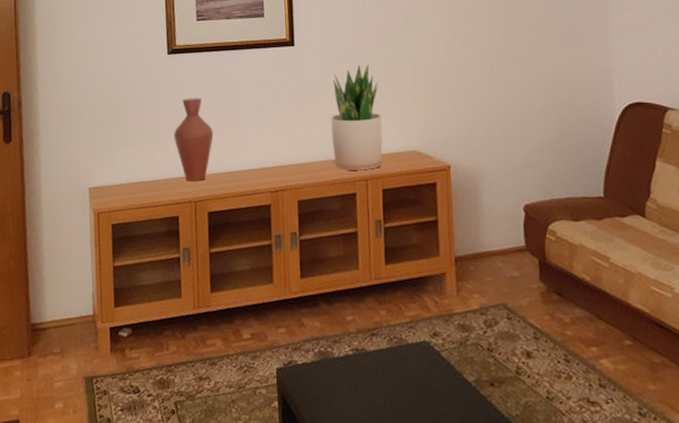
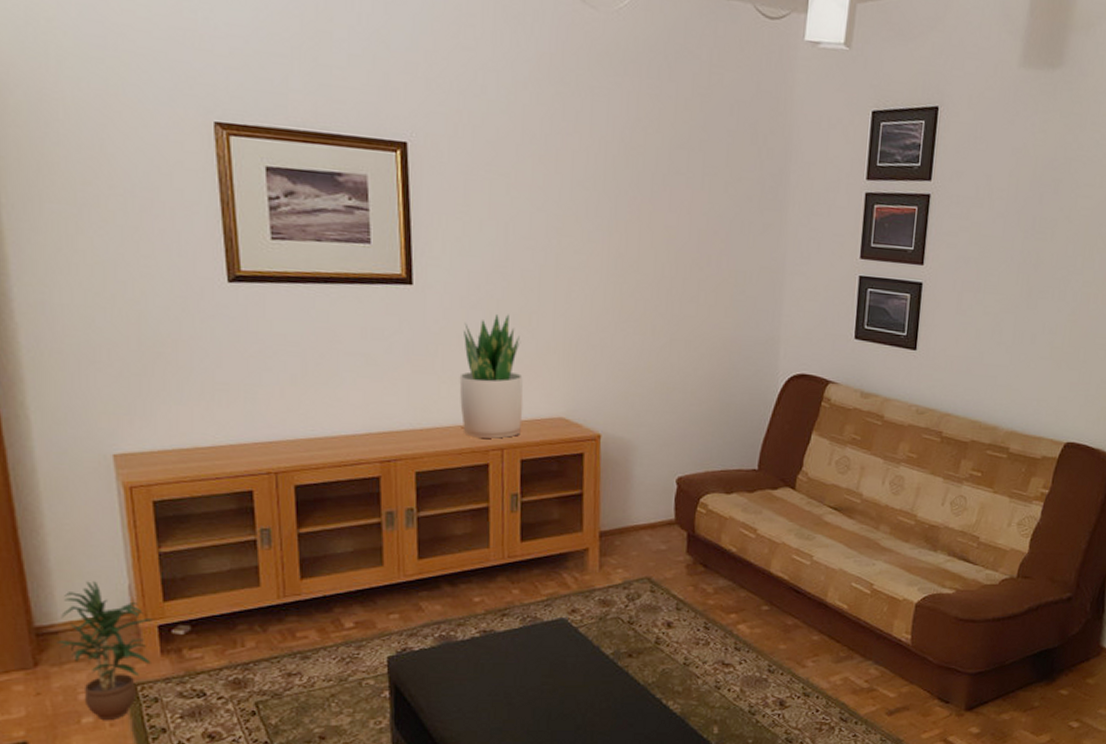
potted plant: none [44,288,109,407] -> present [56,581,156,720]
vase: present [174,98,214,182] -> none [242,342,301,449]

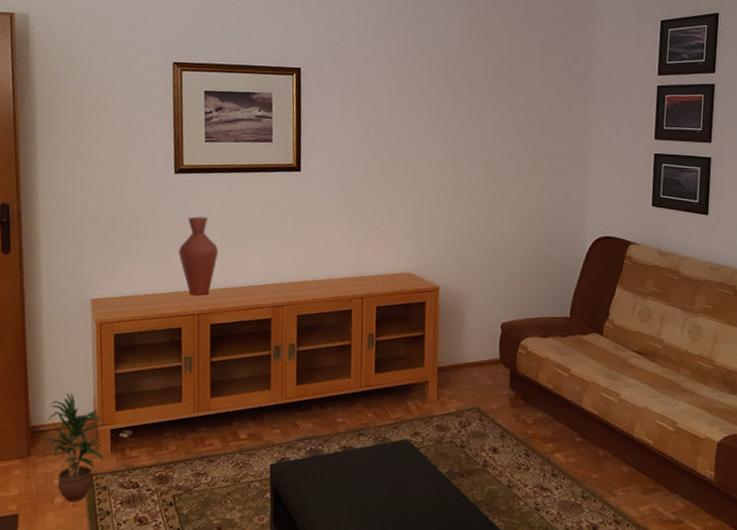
vase: none [242,342,301,449] -> present [179,216,219,296]
planter: present [459,314,524,440] -> none [332,192,380,290]

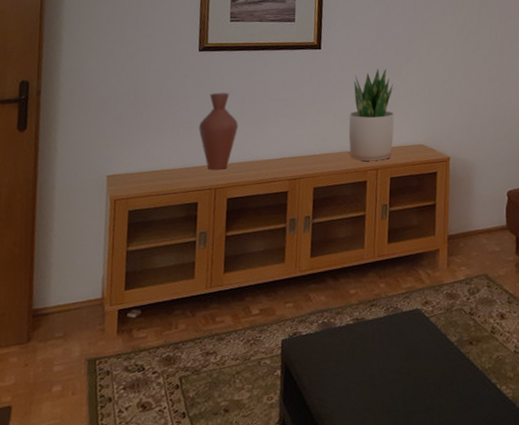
potted plant: present [43,393,110,502] -> none [46,273,118,389]
planter: none [332,192,380,290] -> present [348,68,394,162]

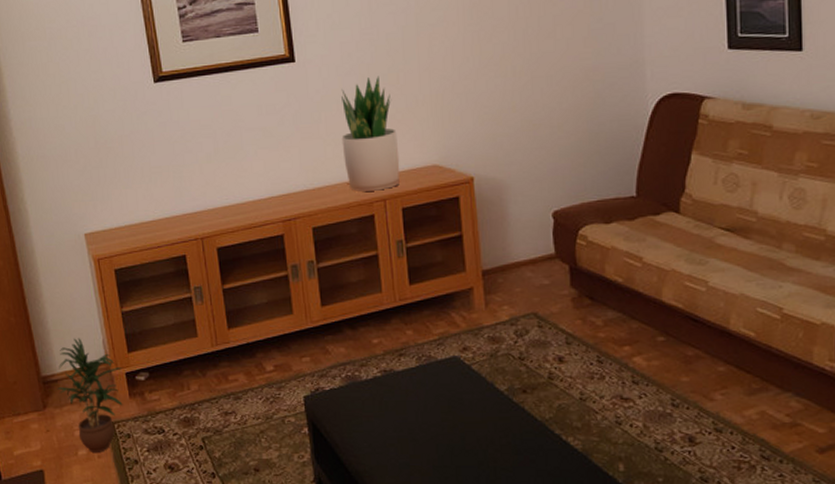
potted plant: none [46,273,118,389] -> present [57,338,124,452]
vase: present [199,92,239,170] -> none [171,128,215,218]

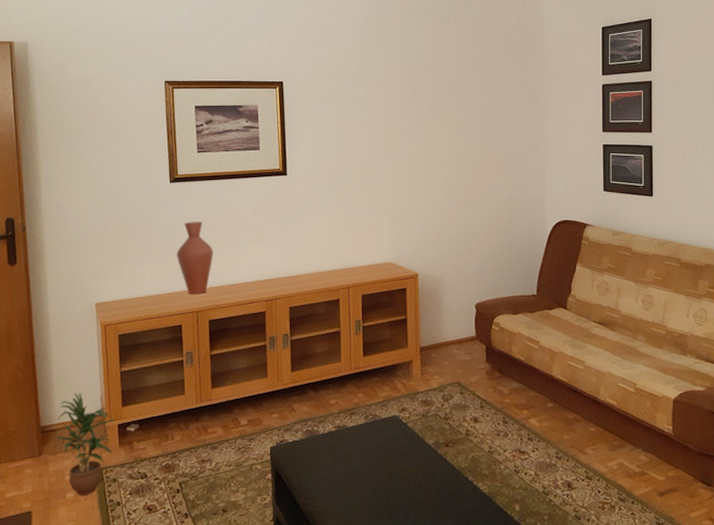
vase: none [171,128,215,218] -> present [177,221,214,294]
planter: present [341,76,400,193] -> none [318,191,363,281]

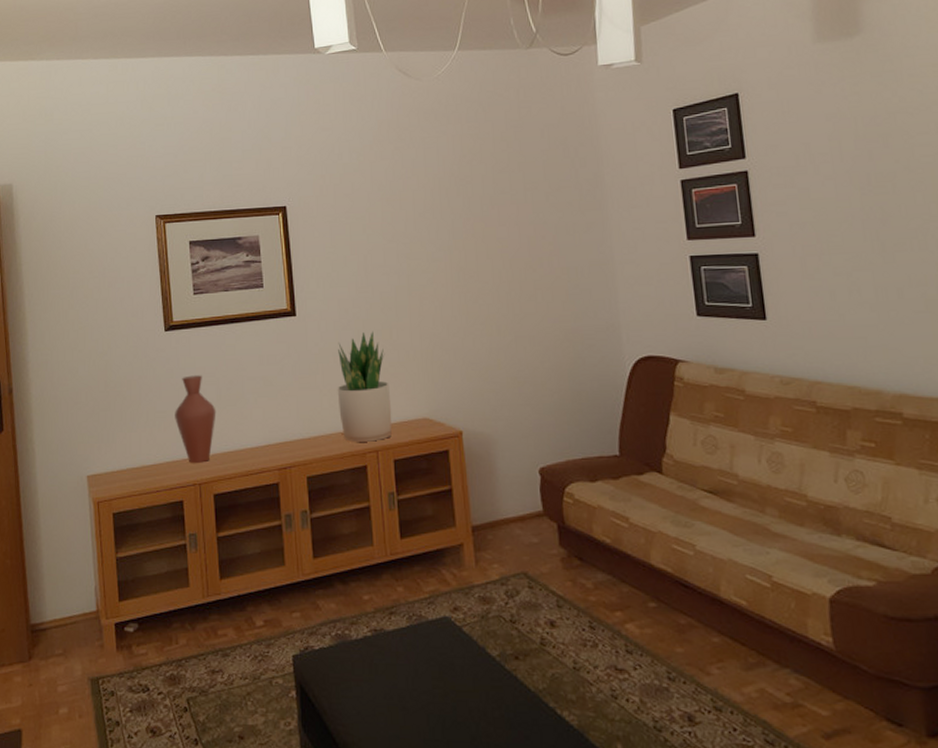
potted plant: present [54,393,117,495] -> none [45,584,113,711]
planter: none [318,191,363,281] -> present [337,331,392,443]

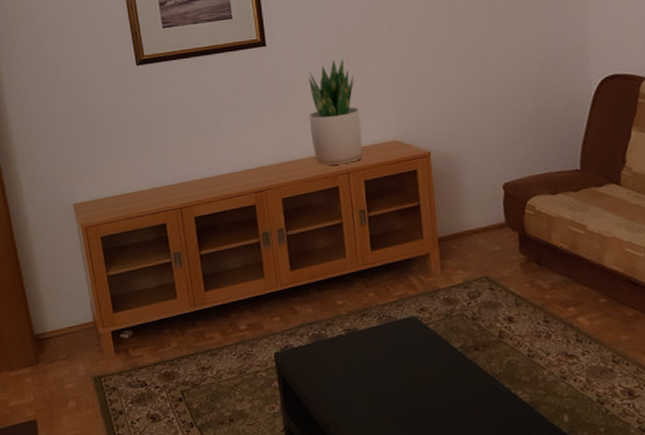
vase: present [175,375,216,463] -> none [152,107,193,189]

